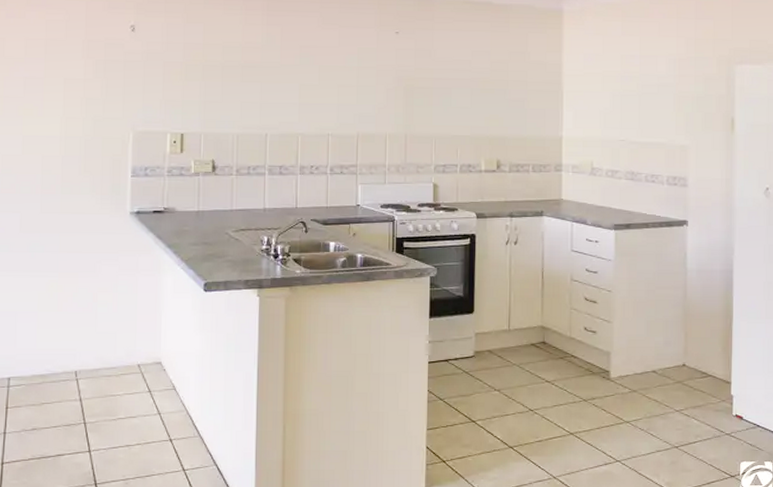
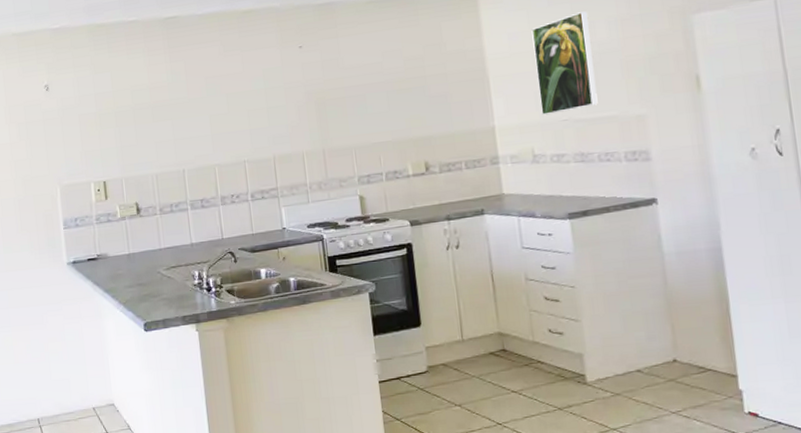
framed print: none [604,46,653,134] -> present [531,11,598,116]

